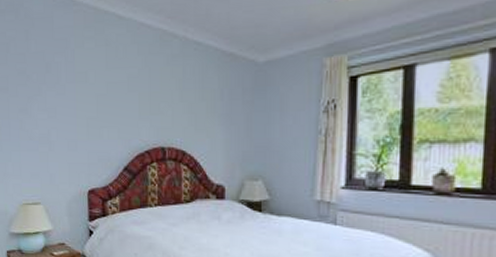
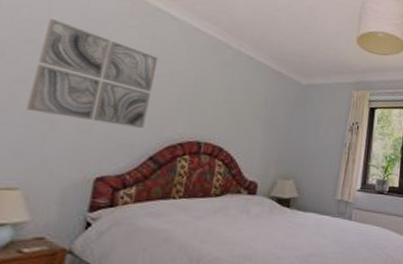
wall art: none [29,47,115,140] -> present [26,19,159,128]

